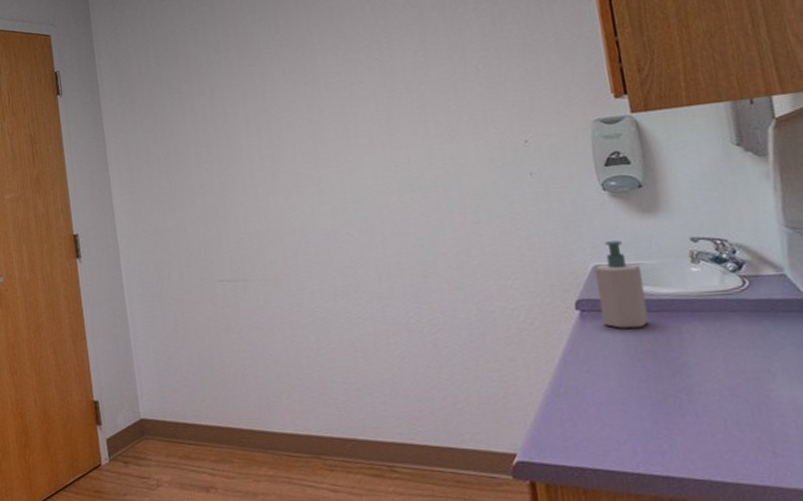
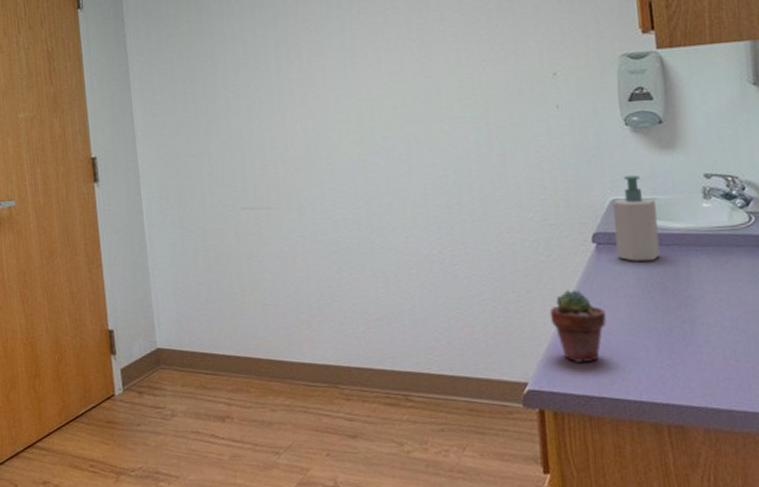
potted succulent: none [535,358,596,433] -> present [549,290,606,362]

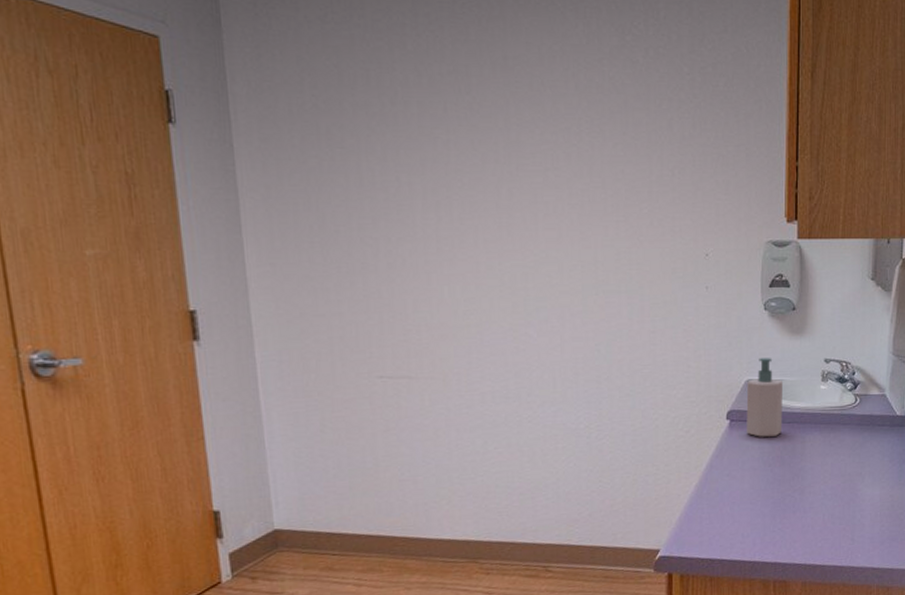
potted succulent: present [549,290,606,362] -> none [684,463,732,529]

